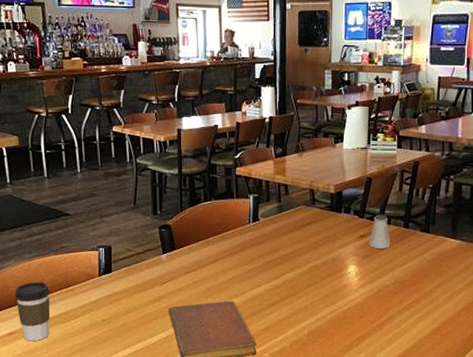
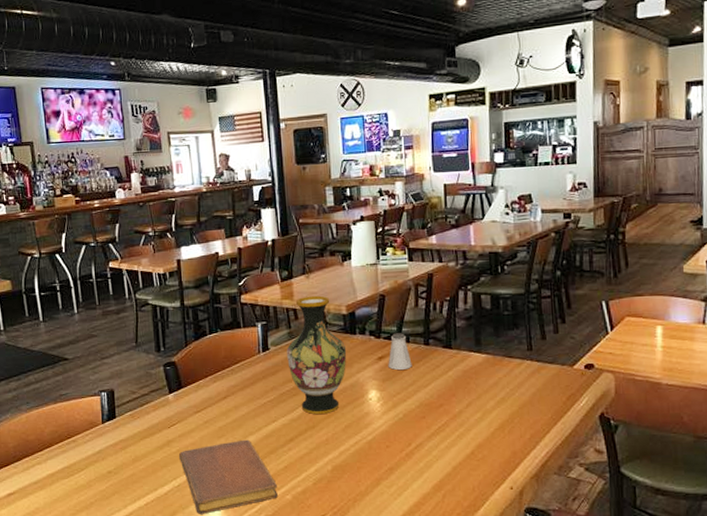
coffee cup: present [14,281,50,342] -> none [12,434,52,502]
vase: none [275,173,331,284] -> present [287,295,347,415]

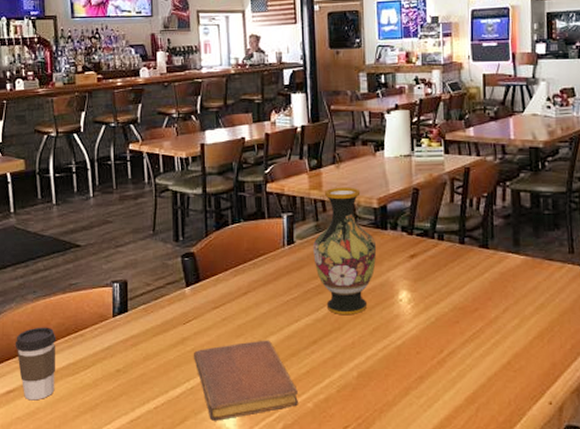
coffee cup: none [12,434,52,502] -> present [15,327,56,401]
saltshaker: present [388,333,412,370] -> none [420,230,446,269]

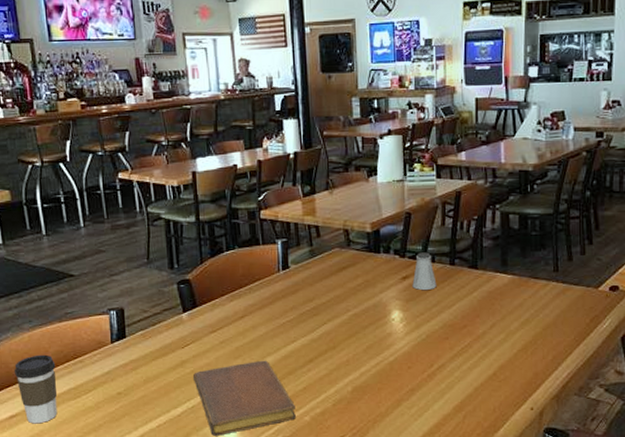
vase: present [313,187,377,316] -> none [308,212,370,335]
saltshaker: none [420,230,446,269] -> present [412,252,437,290]

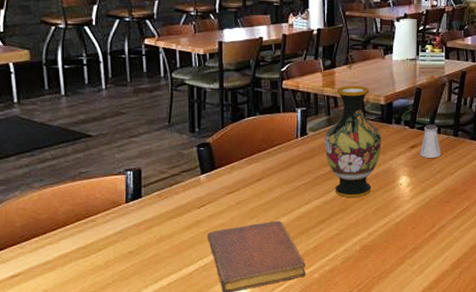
coffee cup: present [14,354,58,424] -> none [19,213,65,283]
vase: none [308,212,370,335] -> present [324,85,382,198]

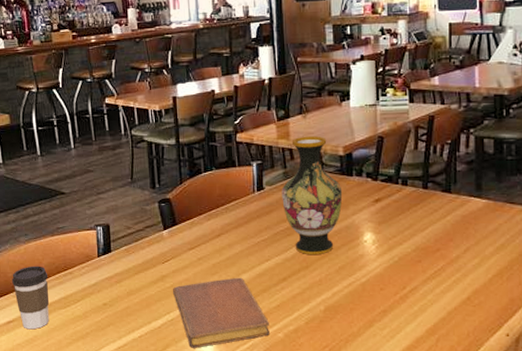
coffee cup: none [19,213,65,283] -> present [11,266,50,330]
saltshaker: present [419,124,441,158] -> none [384,176,410,213]

